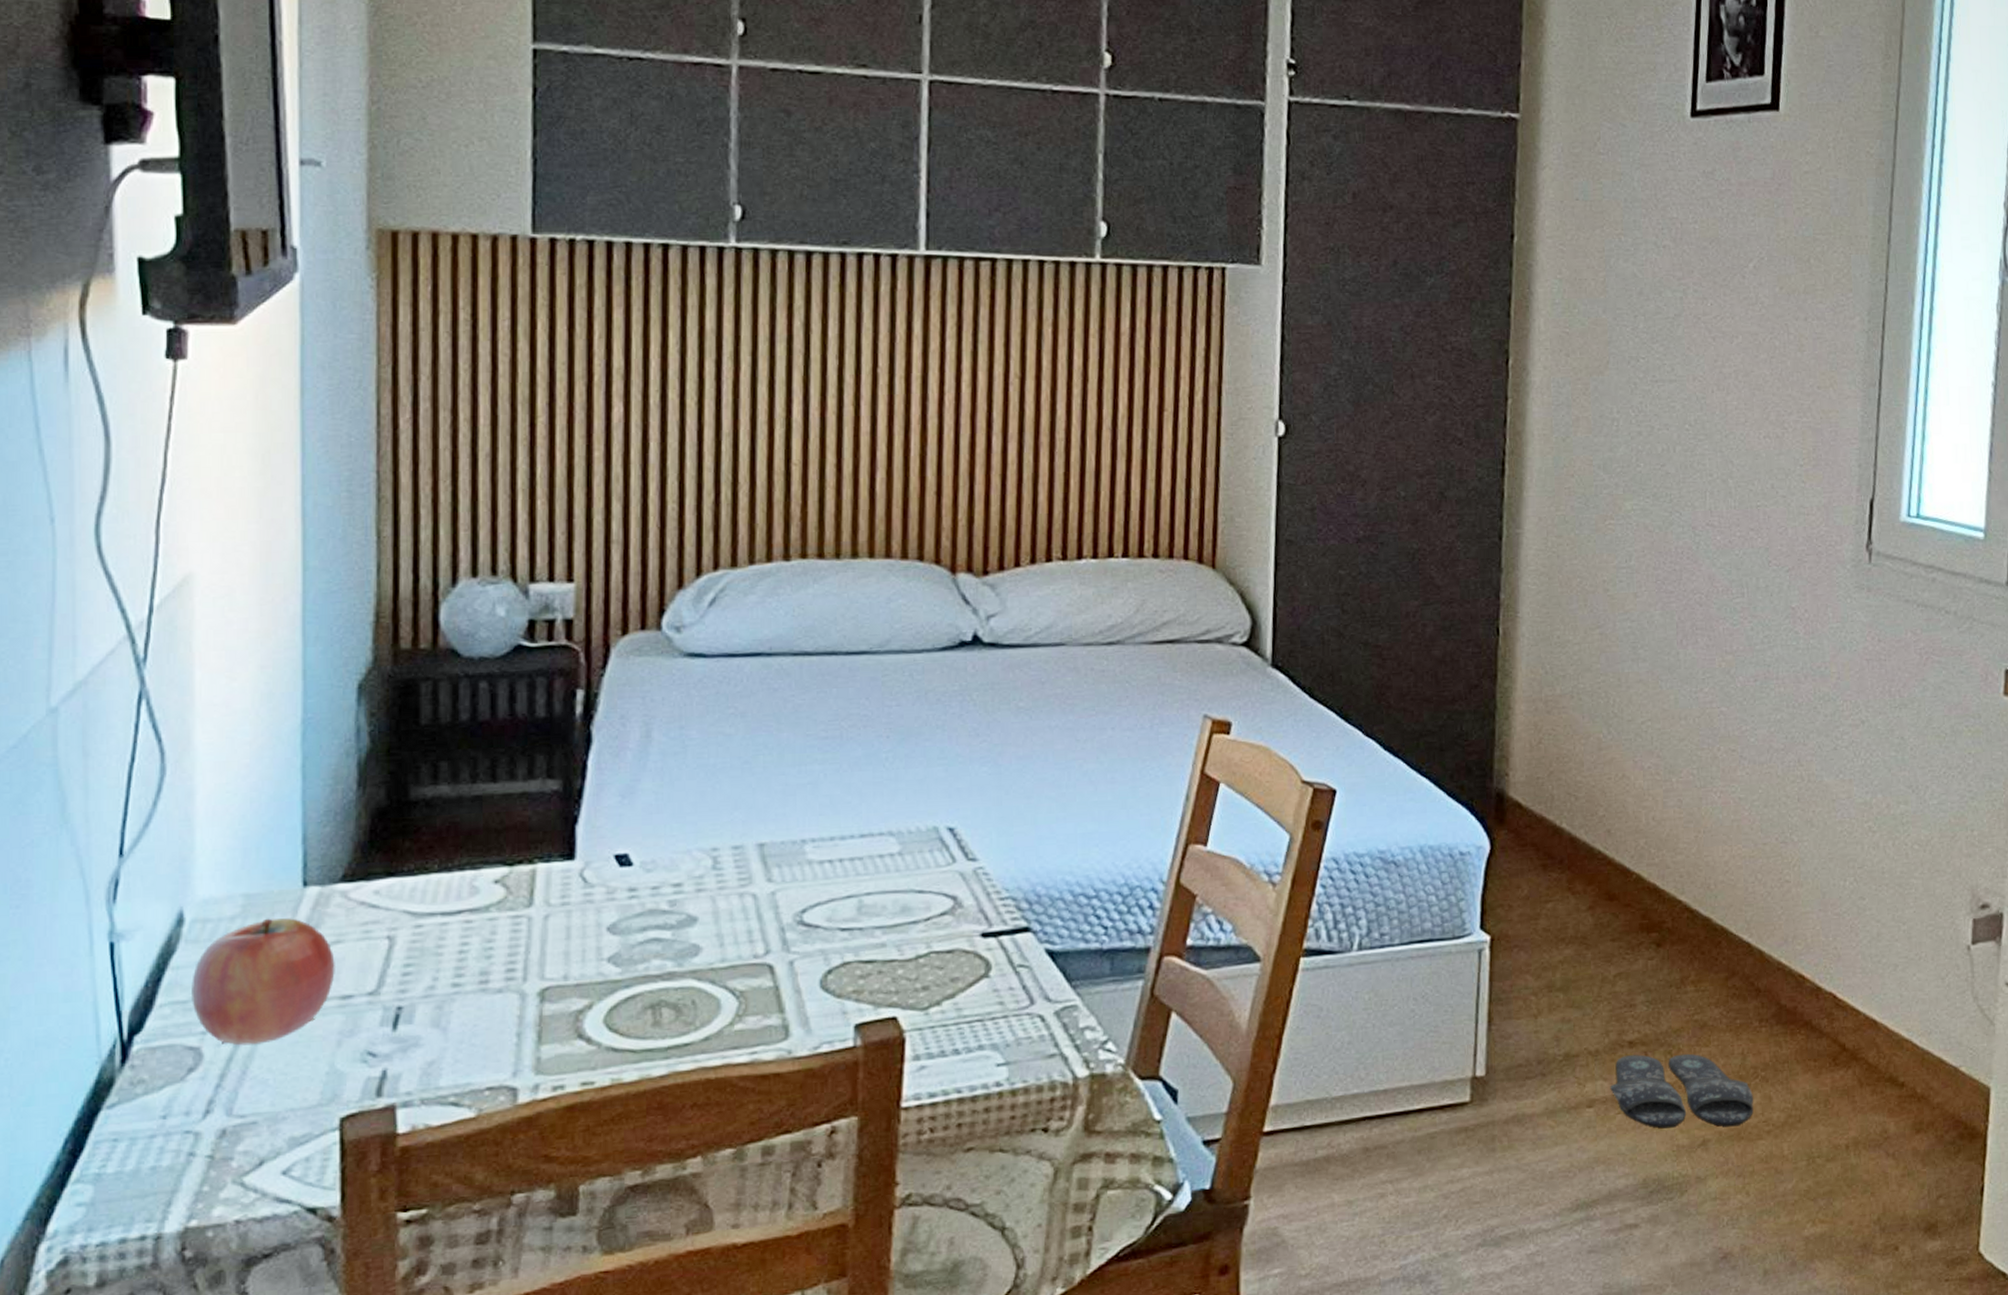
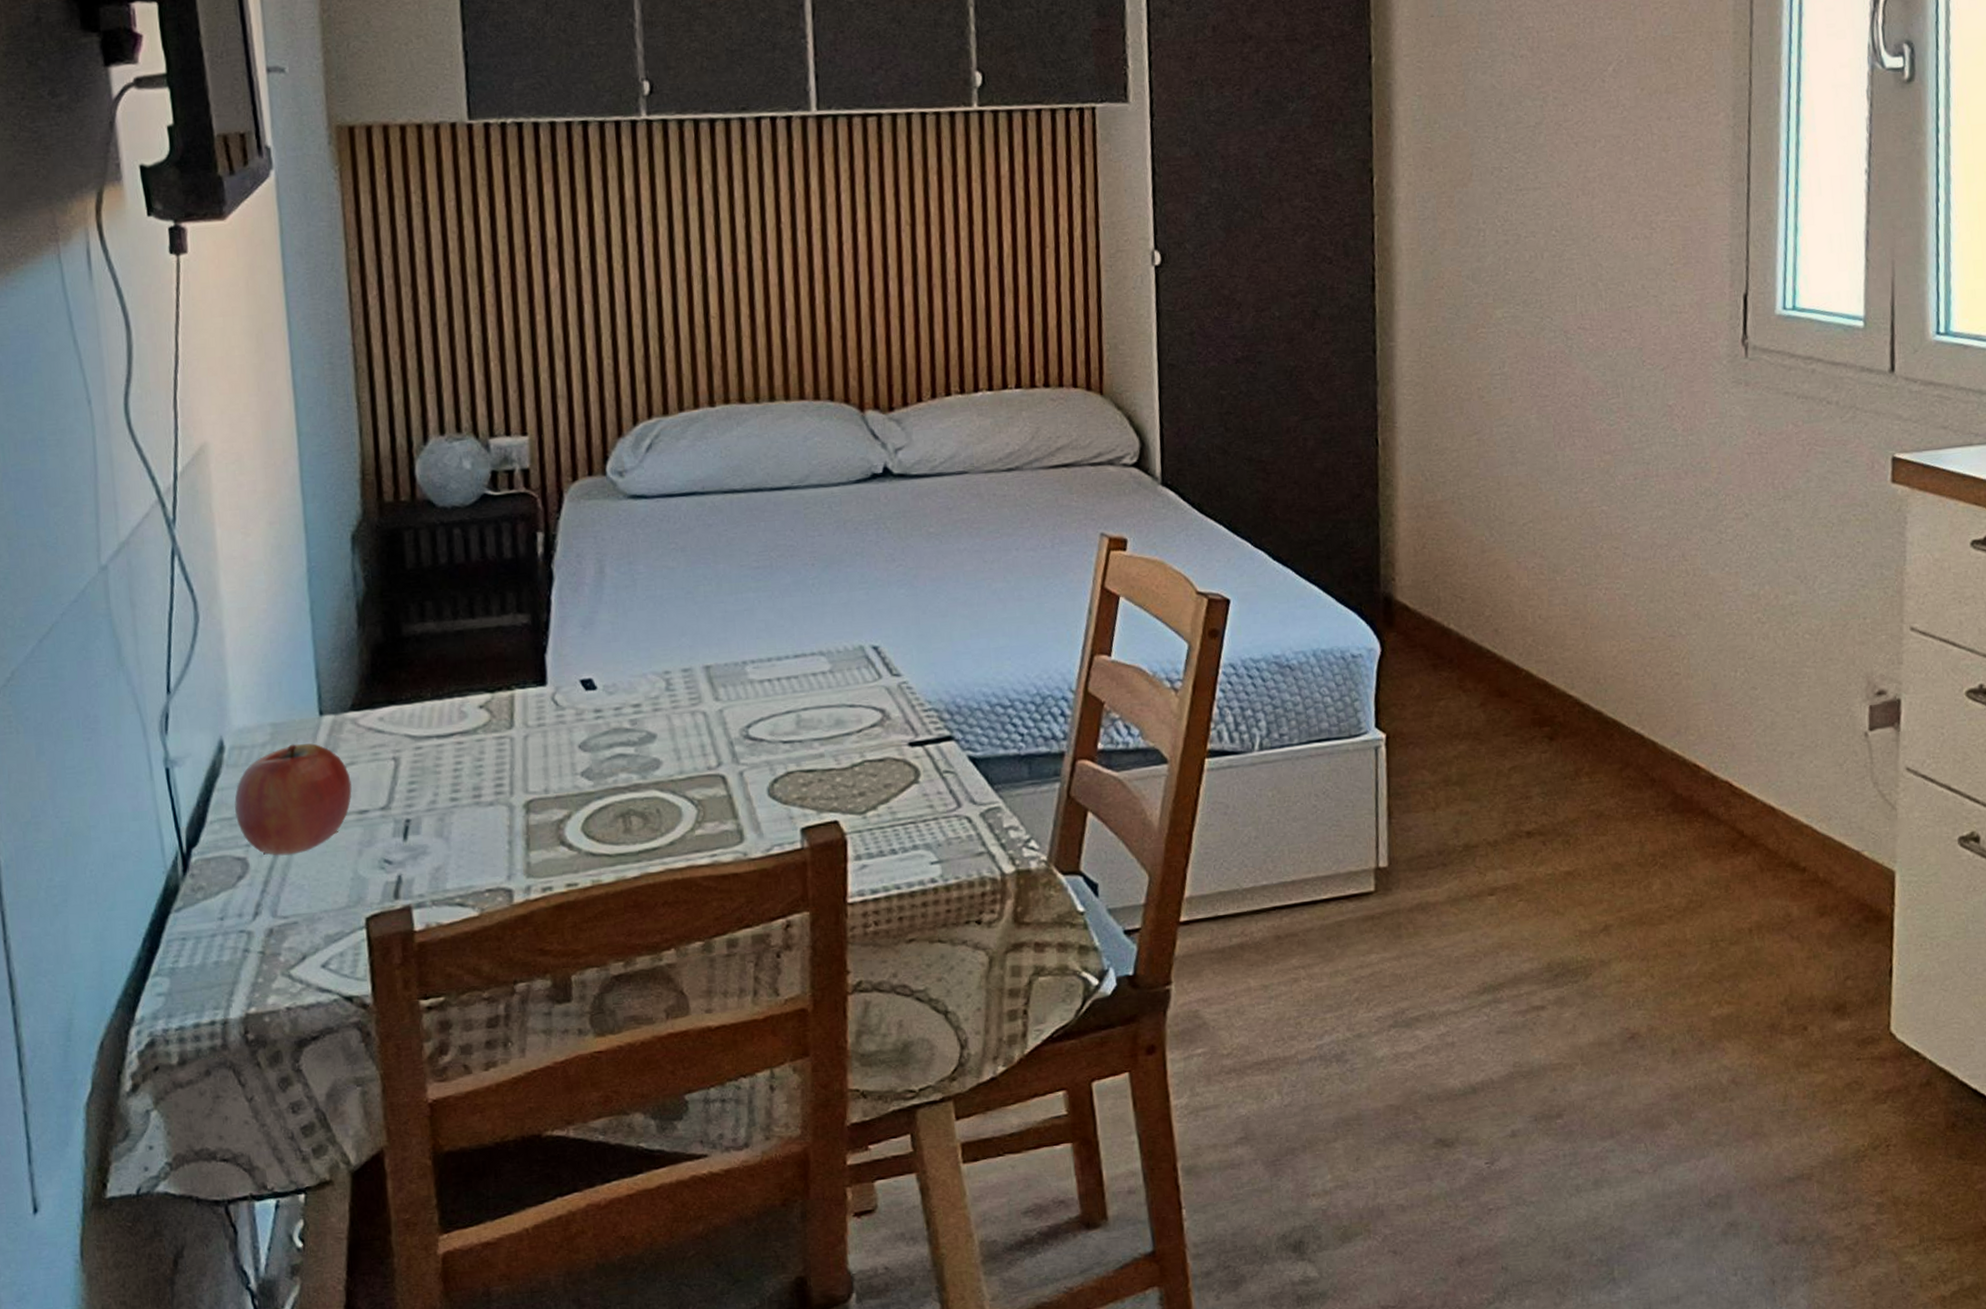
slippers: present [1610,1053,1754,1129] -> none [1510,842,1654,915]

